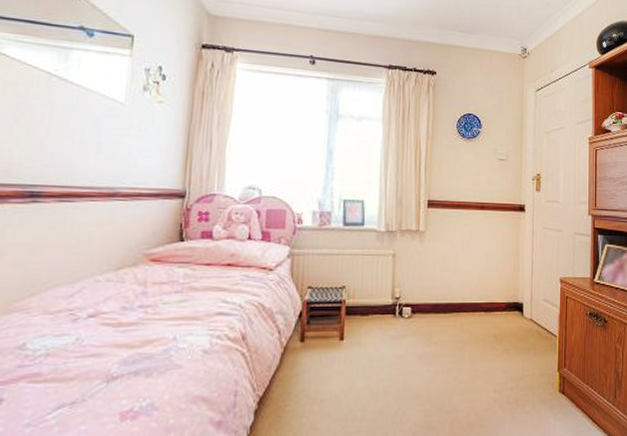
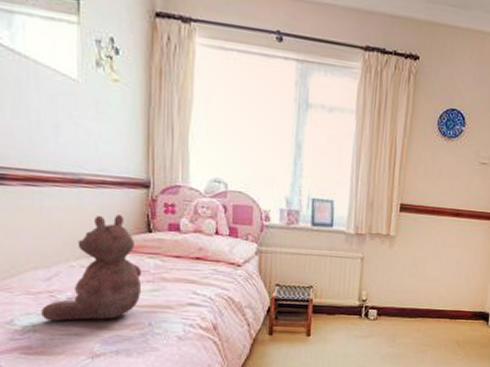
stuffed animal: none [57,225,171,342] -> present [41,215,142,321]

